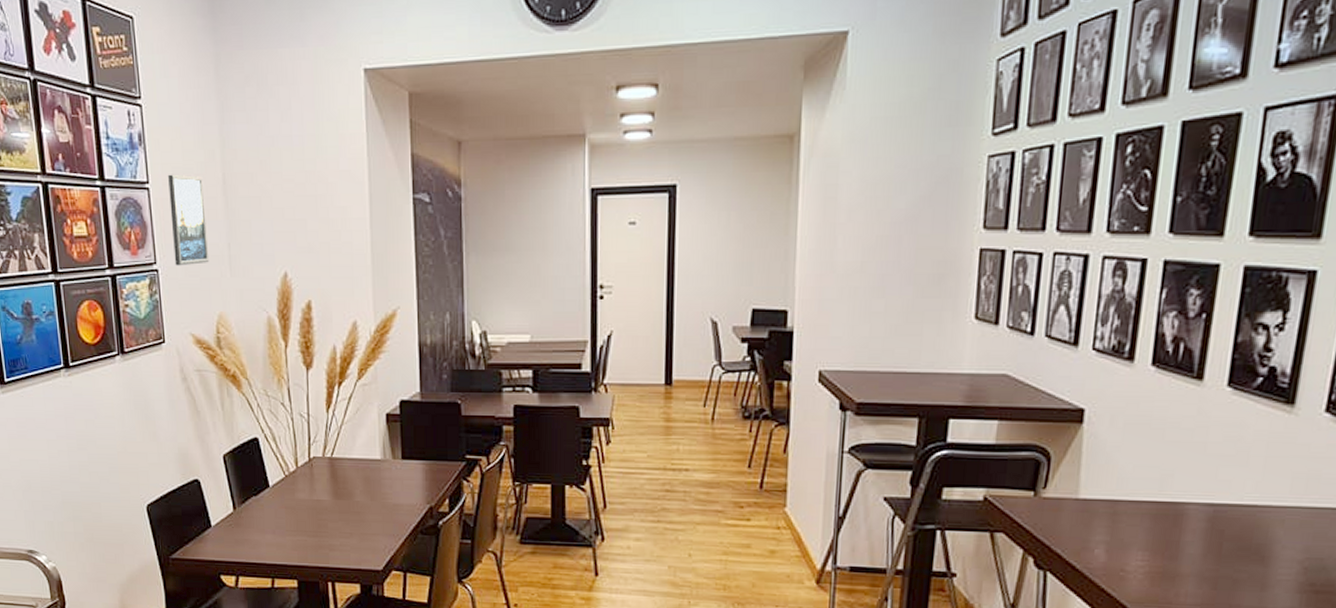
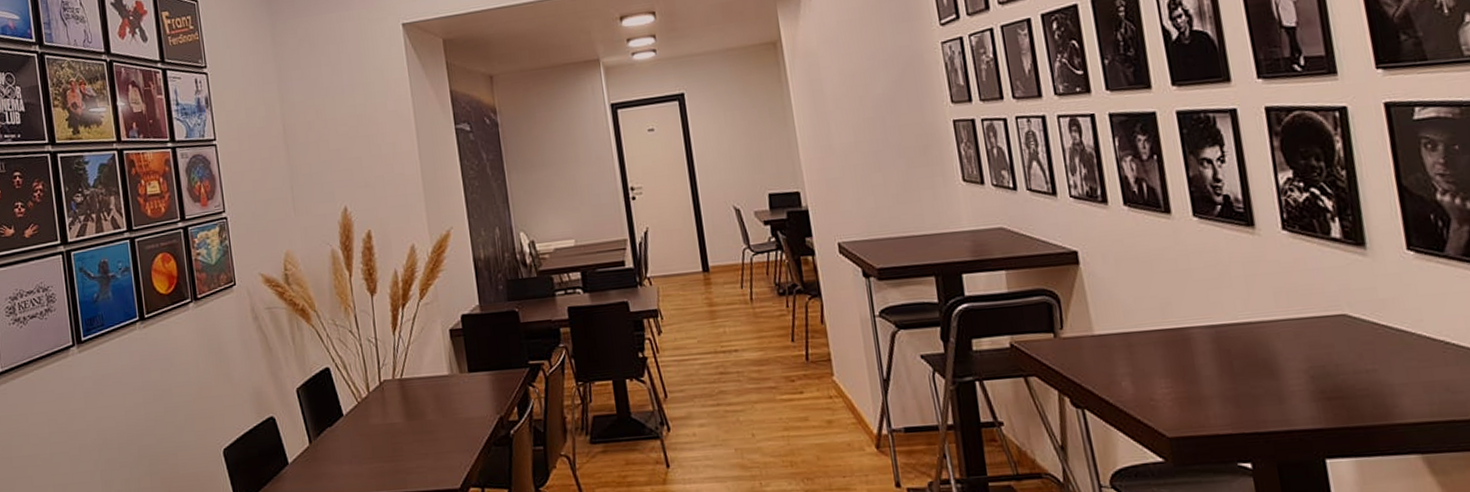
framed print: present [168,174,209,266] -> none [233,129,275,212]

